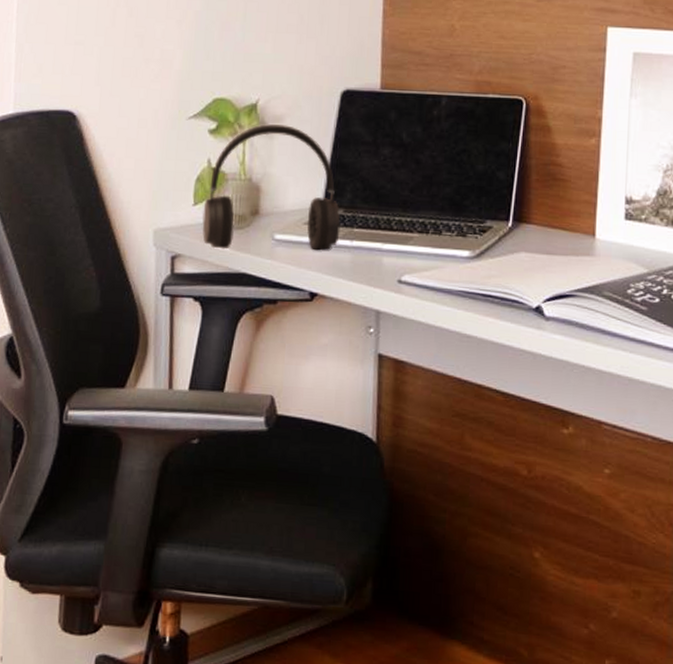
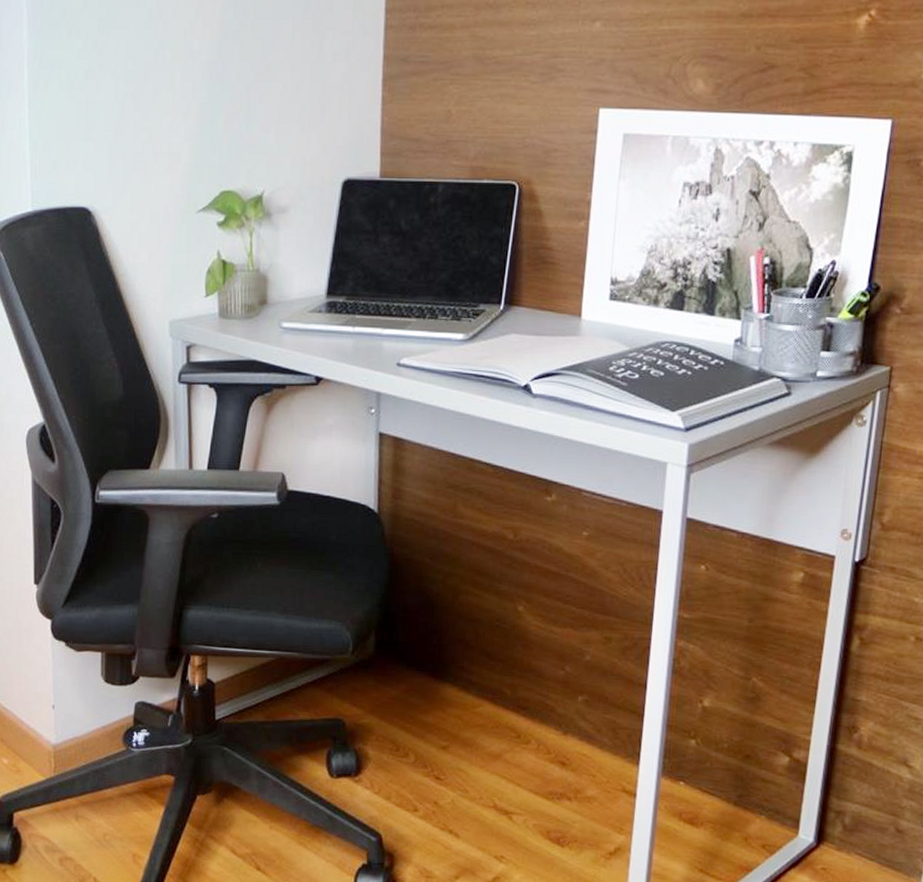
headphones: present [202,124,341,250] -> none [214,215,343,338]

